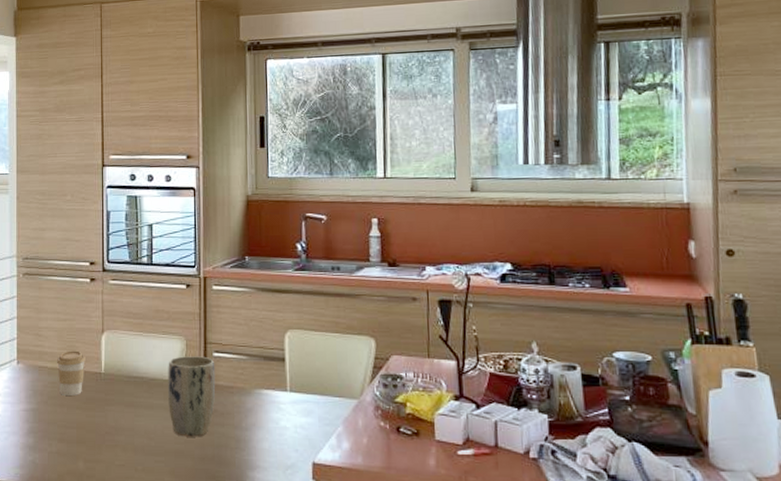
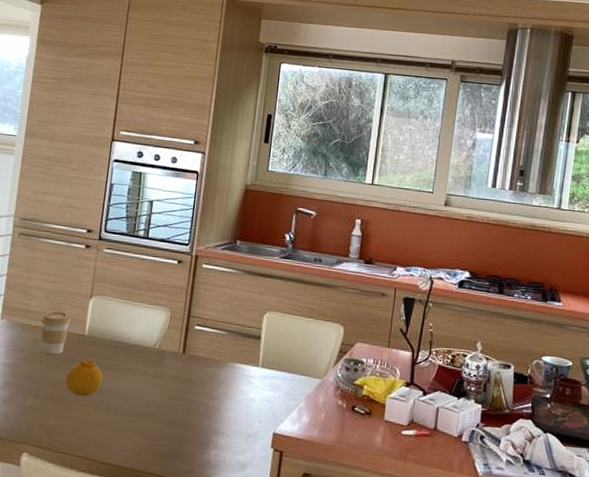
fruit: none [88,398,126,438] -> present [65,359,103,397]
plant pot: present [167,356,216,437] -> none [145,326,196,402]

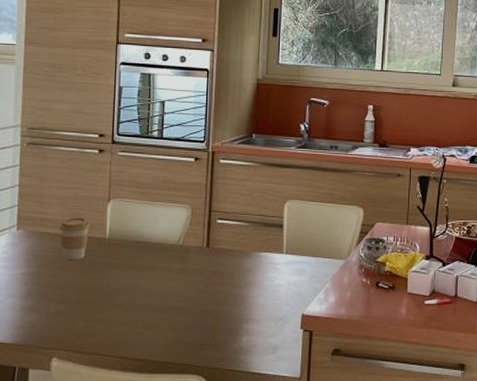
fruit: present [65,359,103,397] -> none [90,262,128,298]

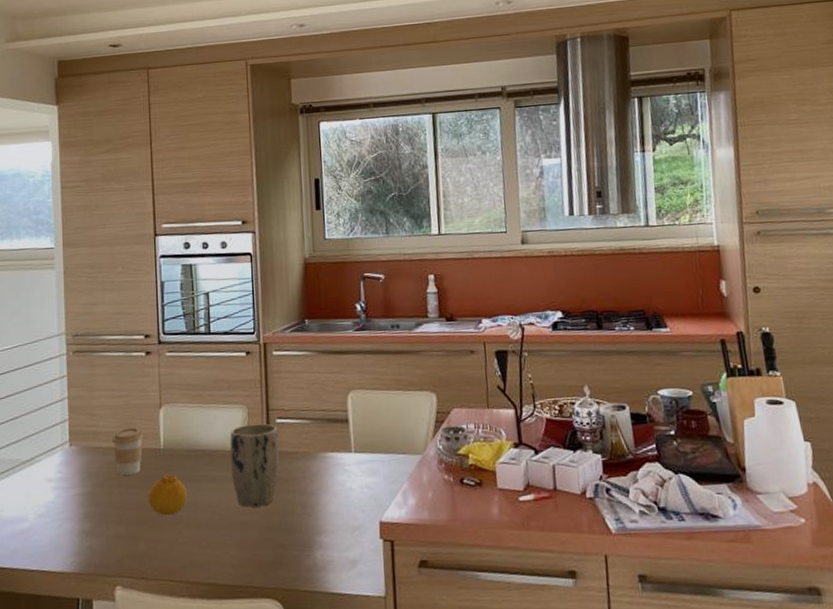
fruit: none [90,262,128,298] -> present [148,474,188,516]
plant pot: none [170,223,218,295] -> present [230,423,280,508]

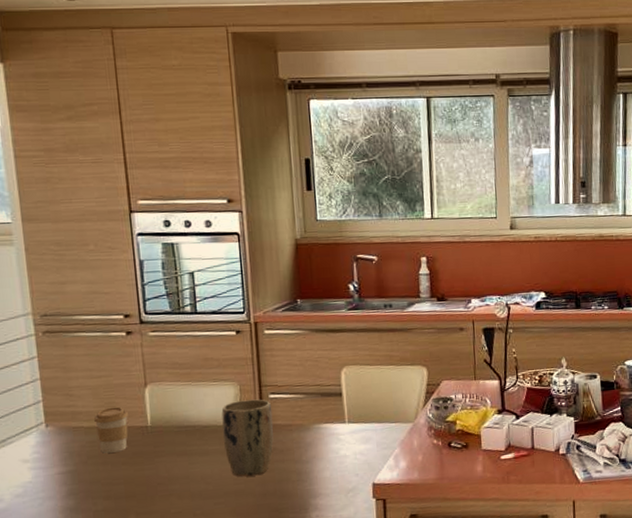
fruit: present [148,474,188,516] -> none [136,450,179,489]

